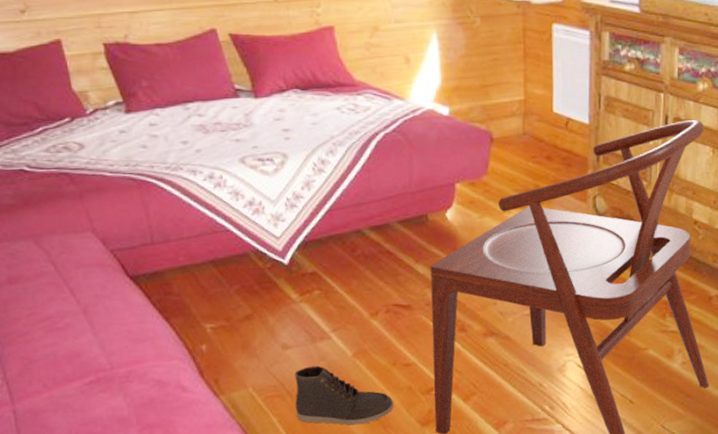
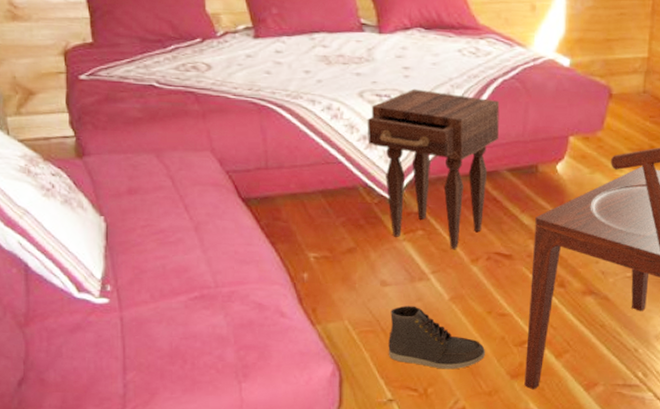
nightstand: none [251,150,387,305] -> present [367,88,500,249]

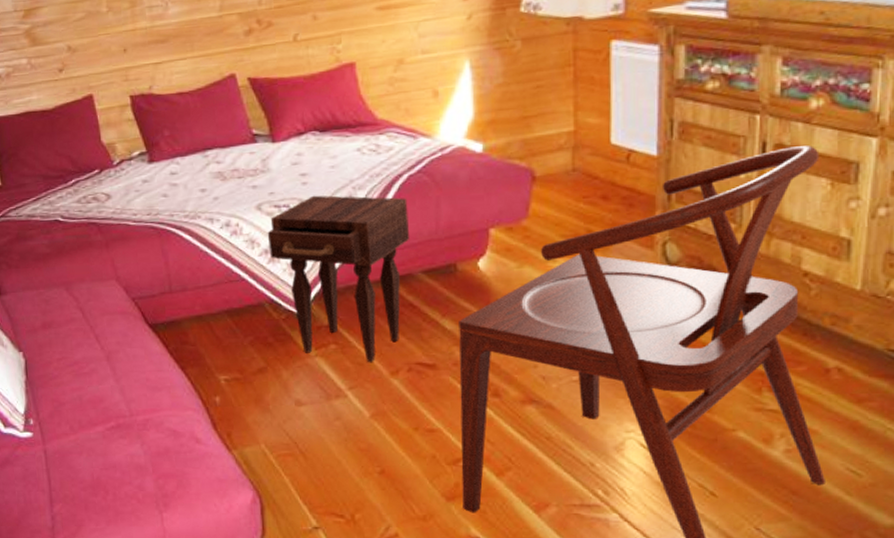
sneaker: present [388,305,485,370] -> none [308,425,415,493]

